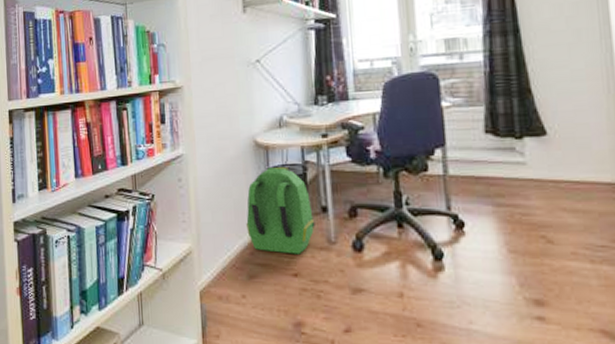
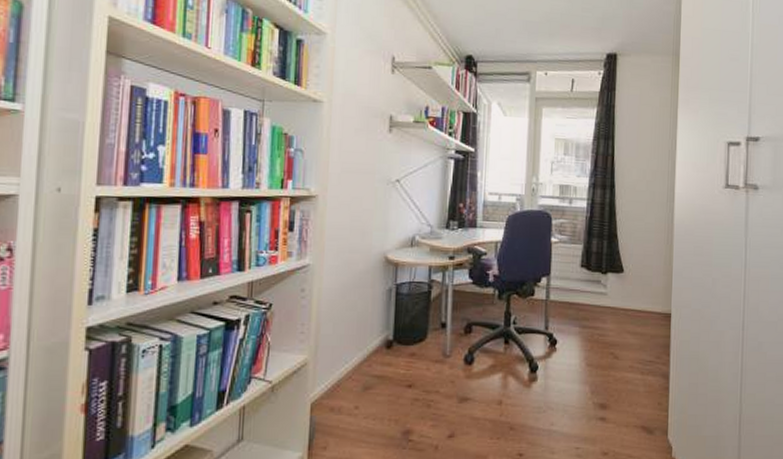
backpack: present [246,166,316,254] -> none [367,283,434,367]

